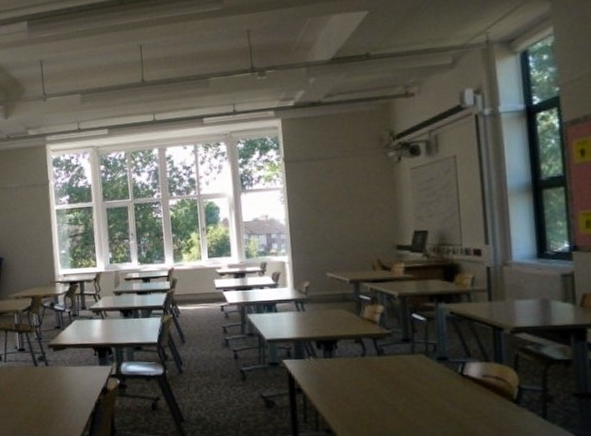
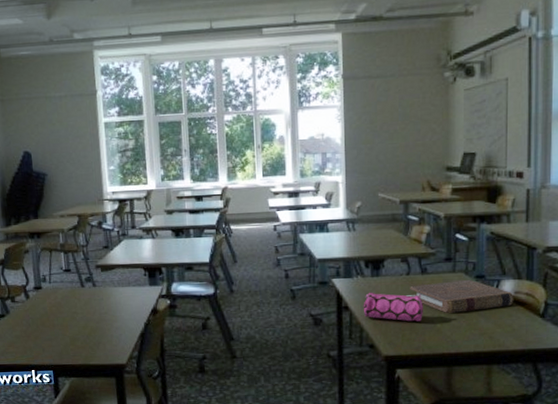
pencil case: none [317,374,382,406] -> present [363,292,423,322]
book: none [366,361,483,398] -> present [410,279,514,314]

